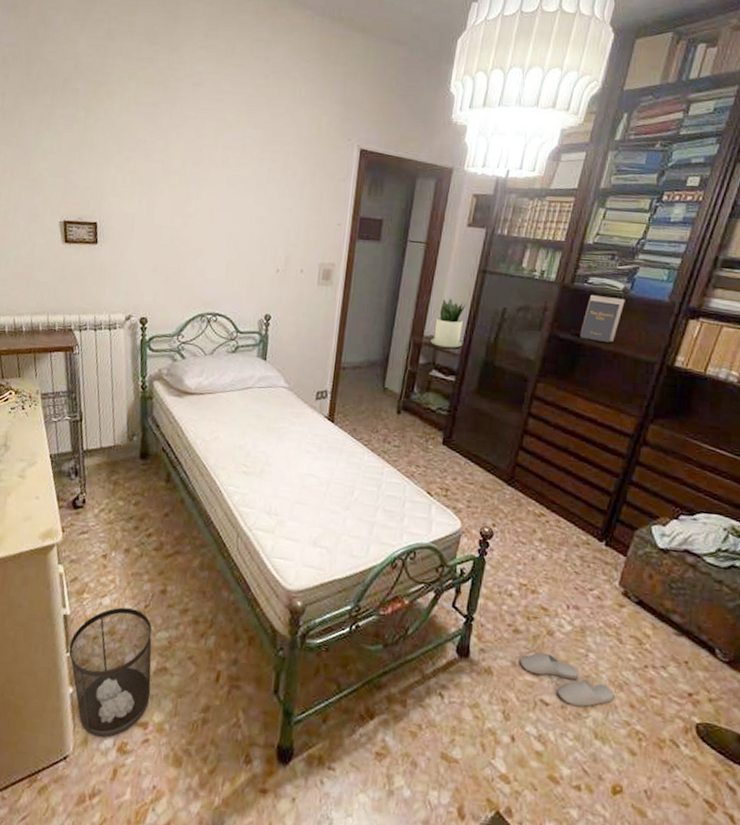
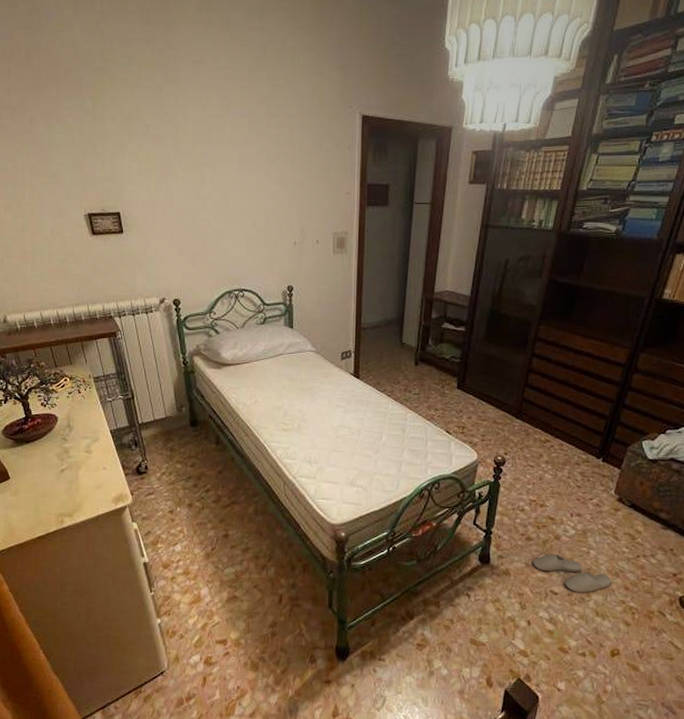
waste bin: present [68,607,152,738] -> none [152,552,226,654]
planter: present [430,298,467,349] -> none [441,255,472,301]
books: present [580,294,625,344] -> none [576,239,618,284]

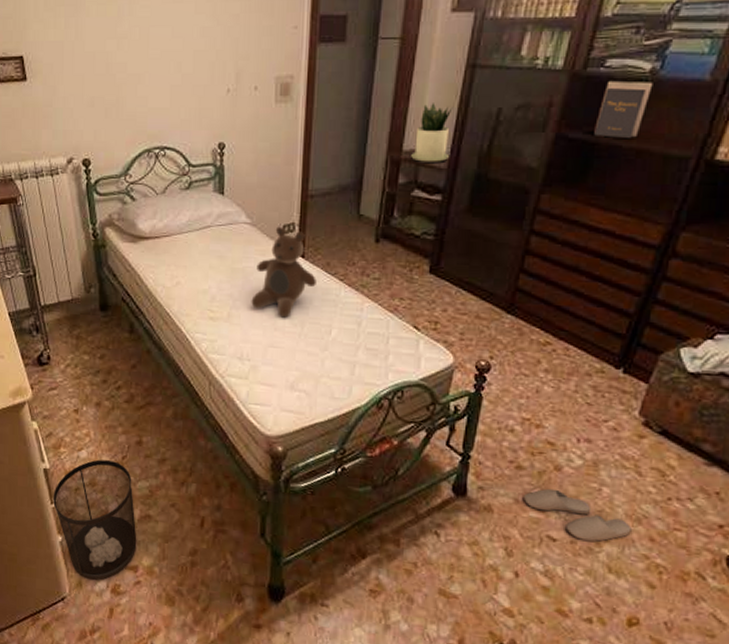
waste bin: none [152,552,226,654] -> present [53,459,137,580]
teddy bear: none [317,353,369,427] -> present [251,226,316,318]
planter: none [441,255,472,301] -> present [411,103,453,162]
books: none [576,239,618,284] -> present [594,80,653,139]

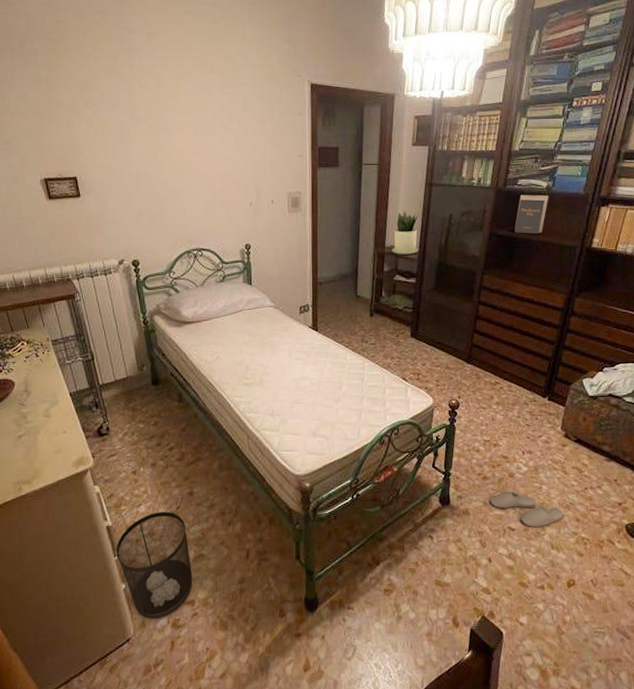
teddy bear: present [251,226,316,318] -> none [278,308,328,379]

